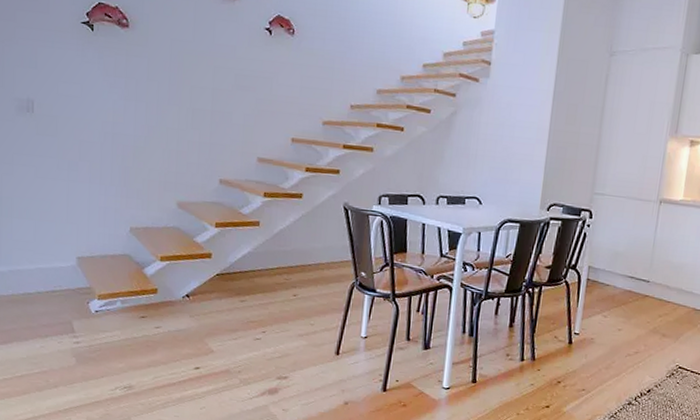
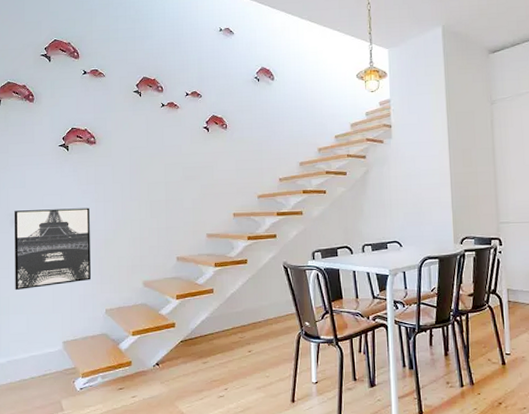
wall art: none [20,95,117,192] -> present [14,208,91,291]

